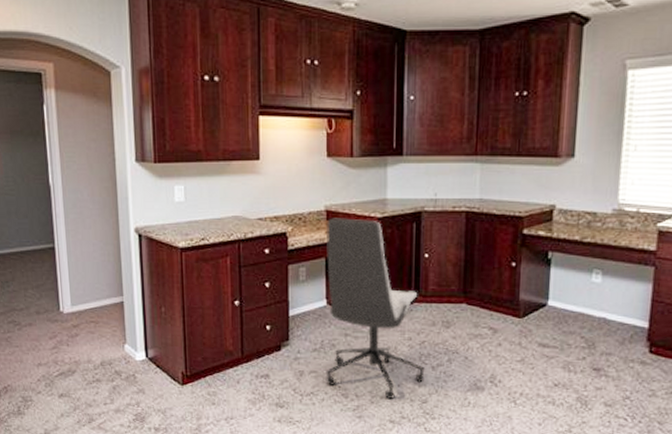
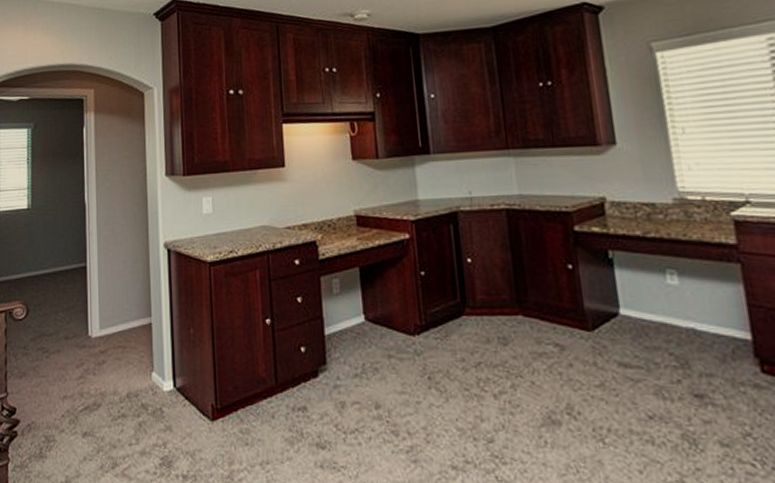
office chair: present [325,218,425,399] -> none [357,222,487,437]

